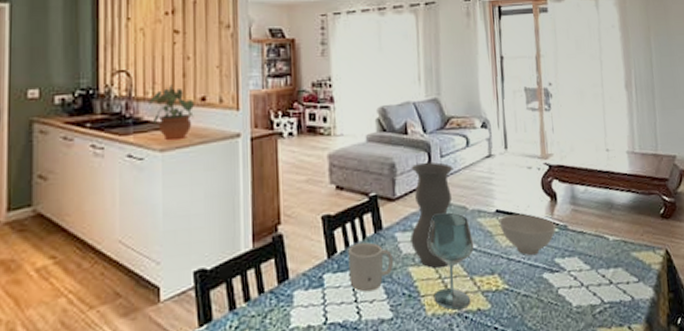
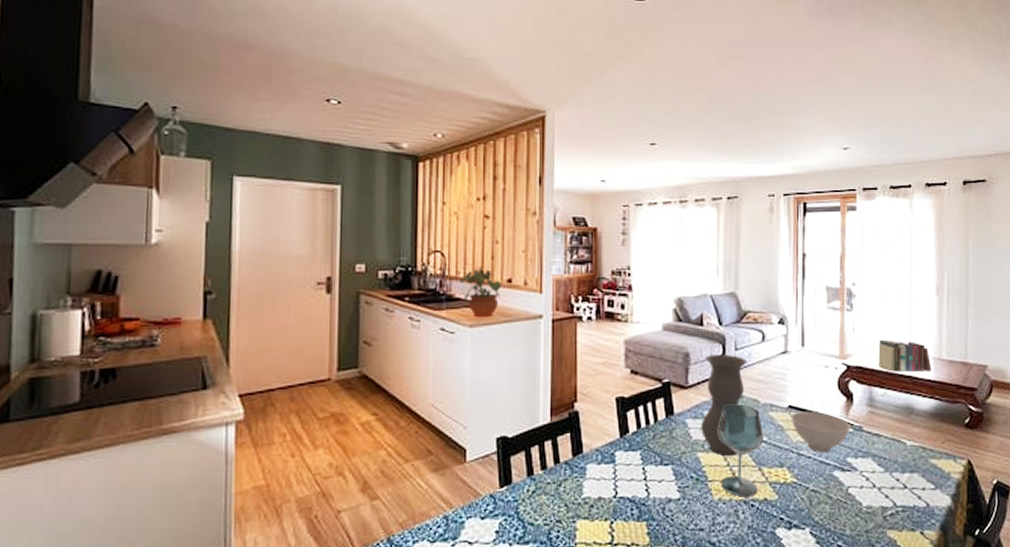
mug: present [348,242,393,292] -> none [640,426,682,472]
books: none [576,136,627,169] -> present [878,339,932,372]

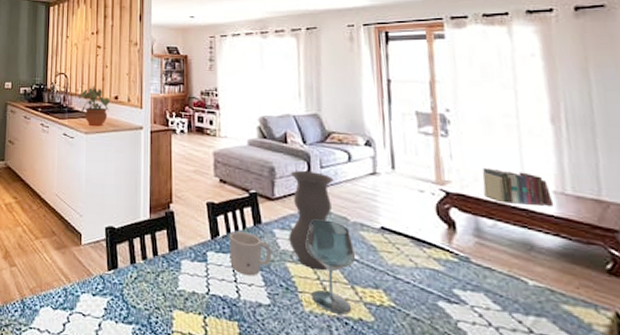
mug: none [640,426,682,472] -> present [229,231,271,276]
bowl: present [791,411,851,453] -> none [384,233,455,281]

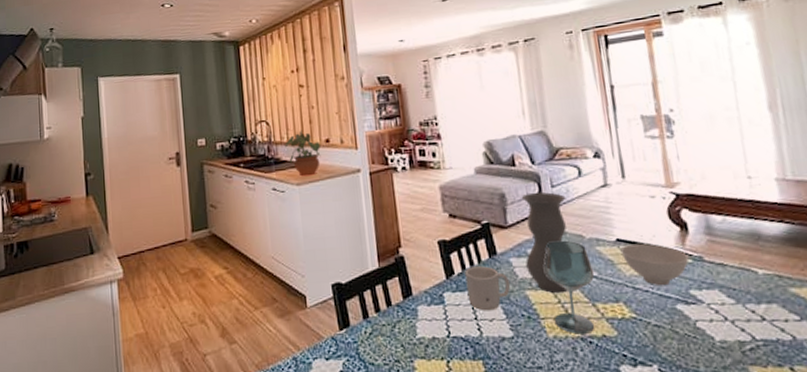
bowl: none [384,233,455,281] -> present [620,243,689,286]
books: present [482,167,554,206] -> none [709,163,777,197]

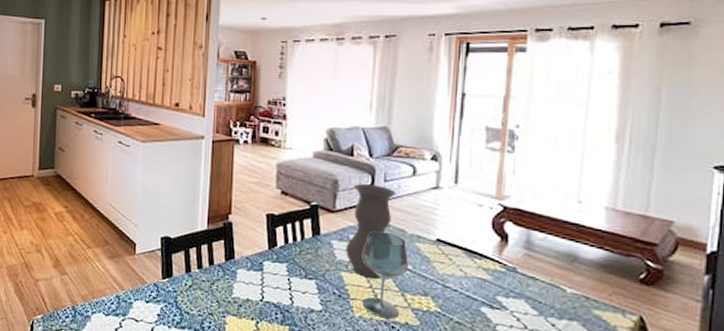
potted plant: present [285,130,321,177] -> none [136,91,169,135]
mug: present [464,266,510,311] -> none [286,242,327,285]
bowl: present [620,243,689,286] -> none [438,245,503,289]

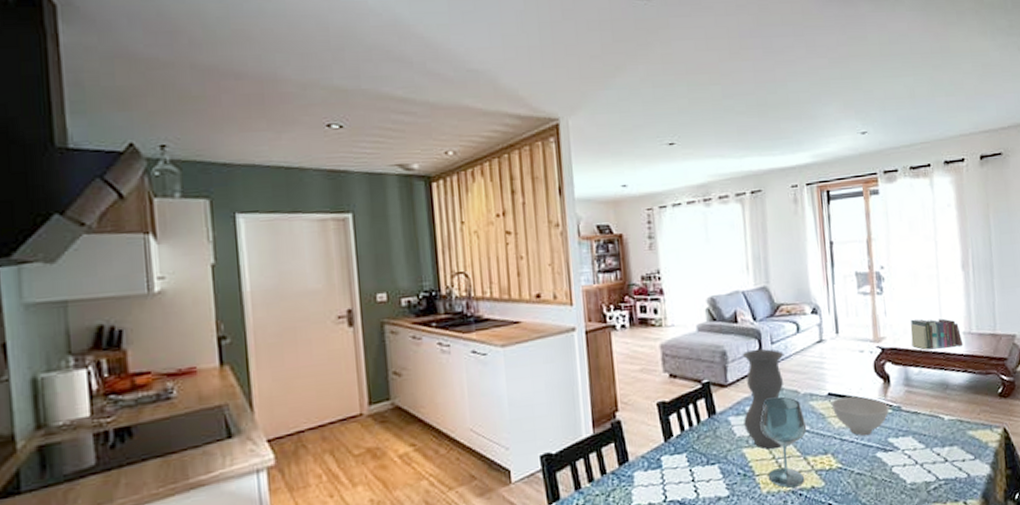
bowl: none [438,245,503,289] -> present [831,396,890,436]
books: none [540,183,604,221] -> present [910,318,964,350]

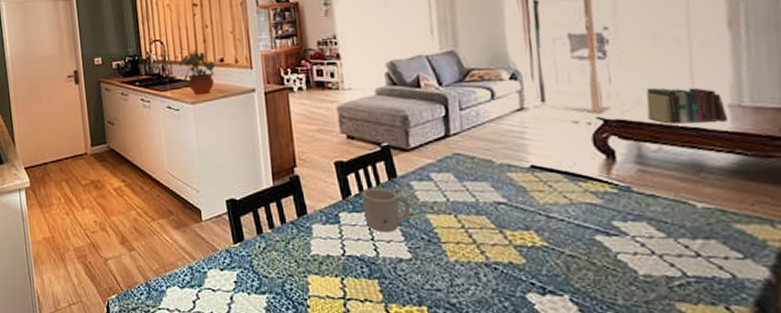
potted plant: none [487,283,531,337] -> present [179,49,215,95]
mug: none [683,426,728,472] -> present [362,188,410,233]
vase: present [743,349,784,450] -> none [427,114,476,219]
wine glass: present [760,396,807,488] -> none [447,165,504,260]
bowl: present [831,396,890,436] -> none [534,170,615,216]

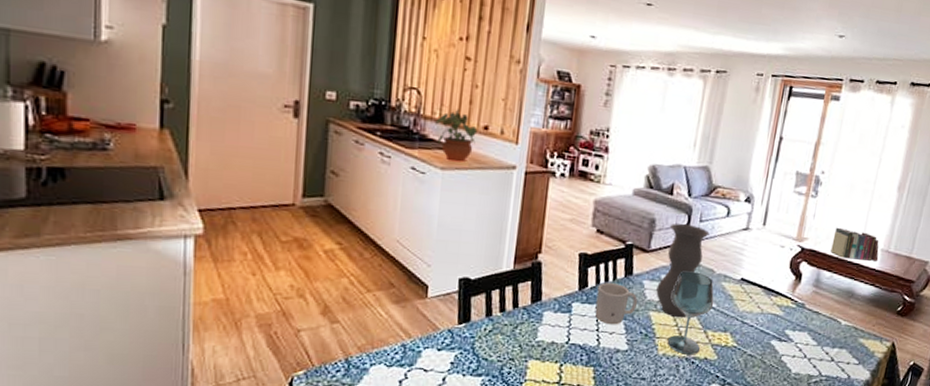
vase: none [427,114,476,219] -> present [656,223,710,318]
wine glass: none [447,165,504,260] -> present [667,271,714,355]

